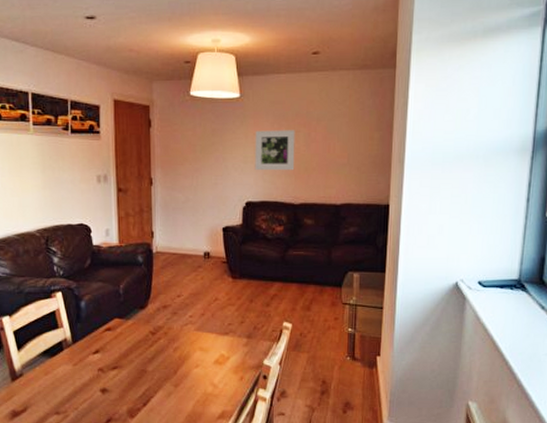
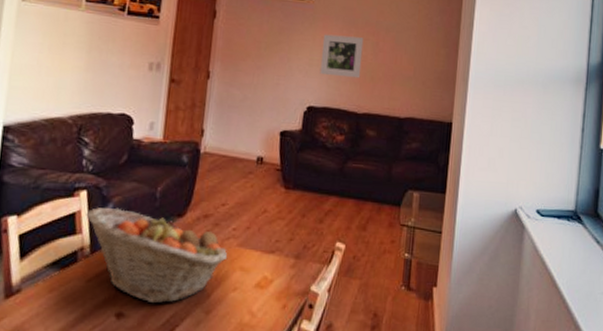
fruit basket: none [64,304,188,381] -> present [86,207,228,304]

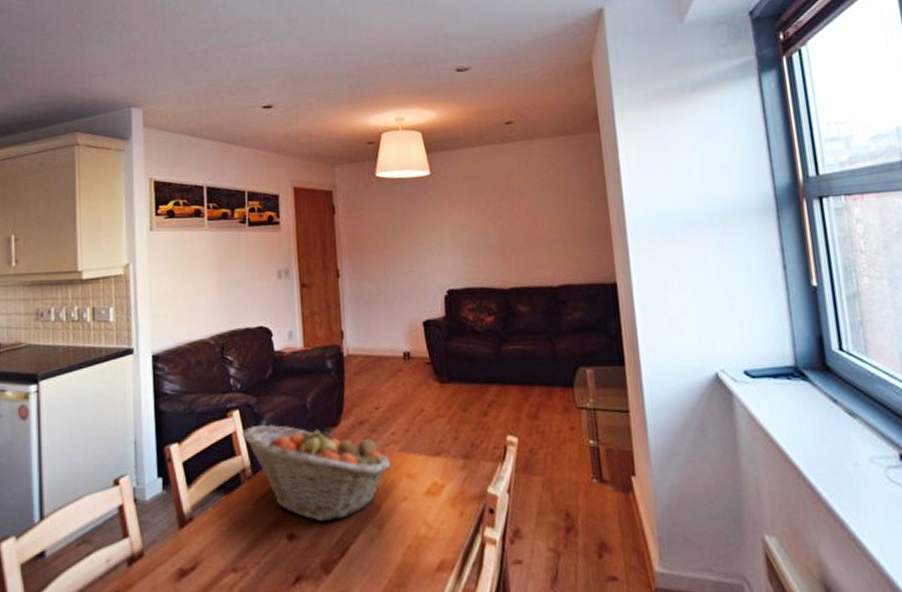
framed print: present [320,34,364,79] -> none [450,205,500,254]

